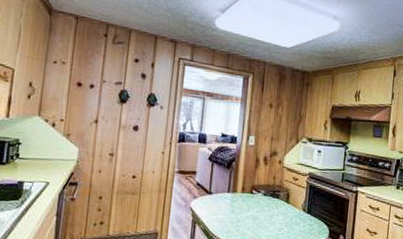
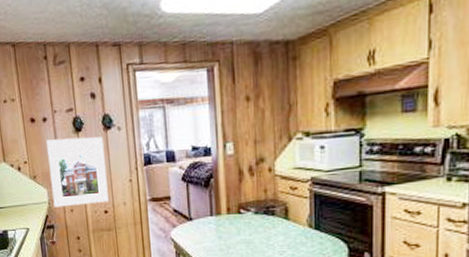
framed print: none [82,104,145,169] -> present [46,137,109,207]

